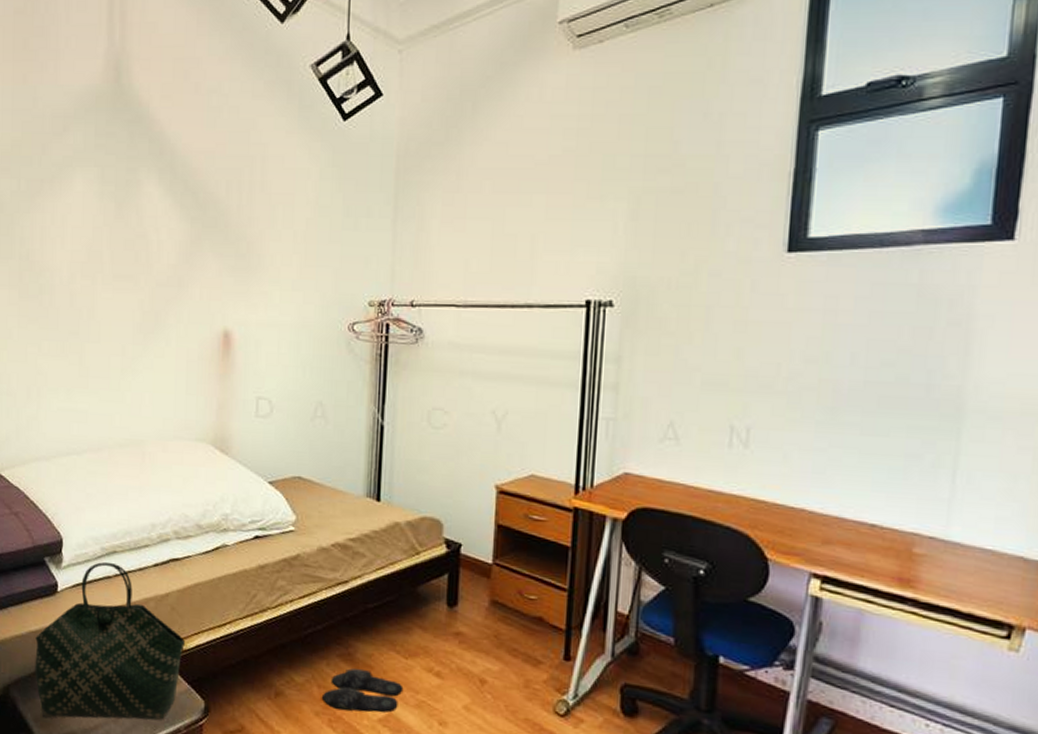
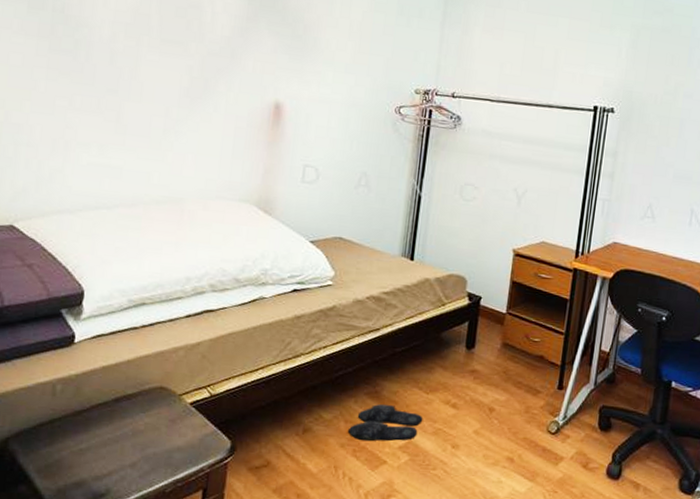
tote bag: present [35,561,185,721] -> none [40,313,214,469]

